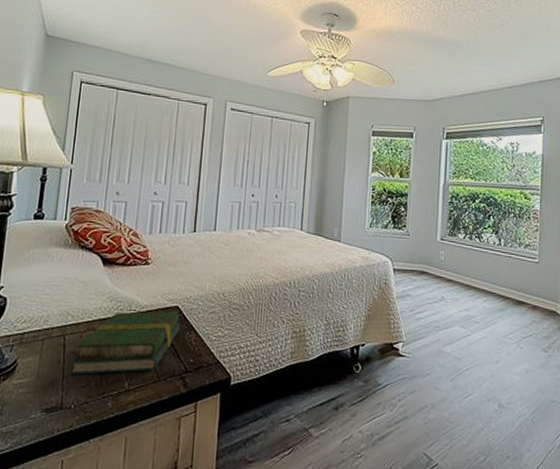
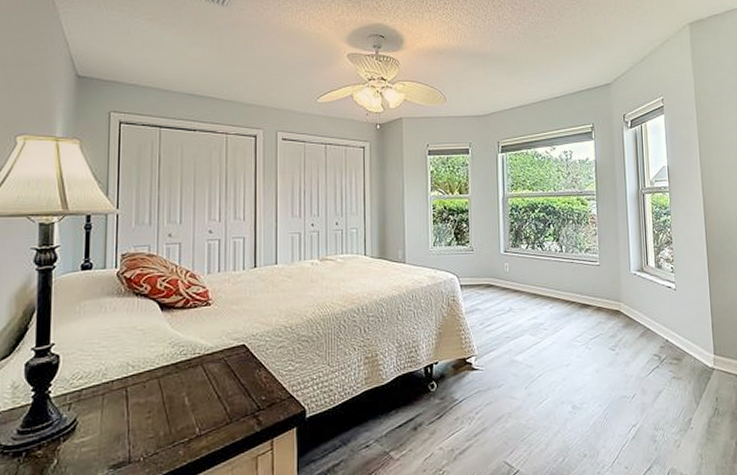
book: present [70,311,180,375] -> none [136,350,248,426]

